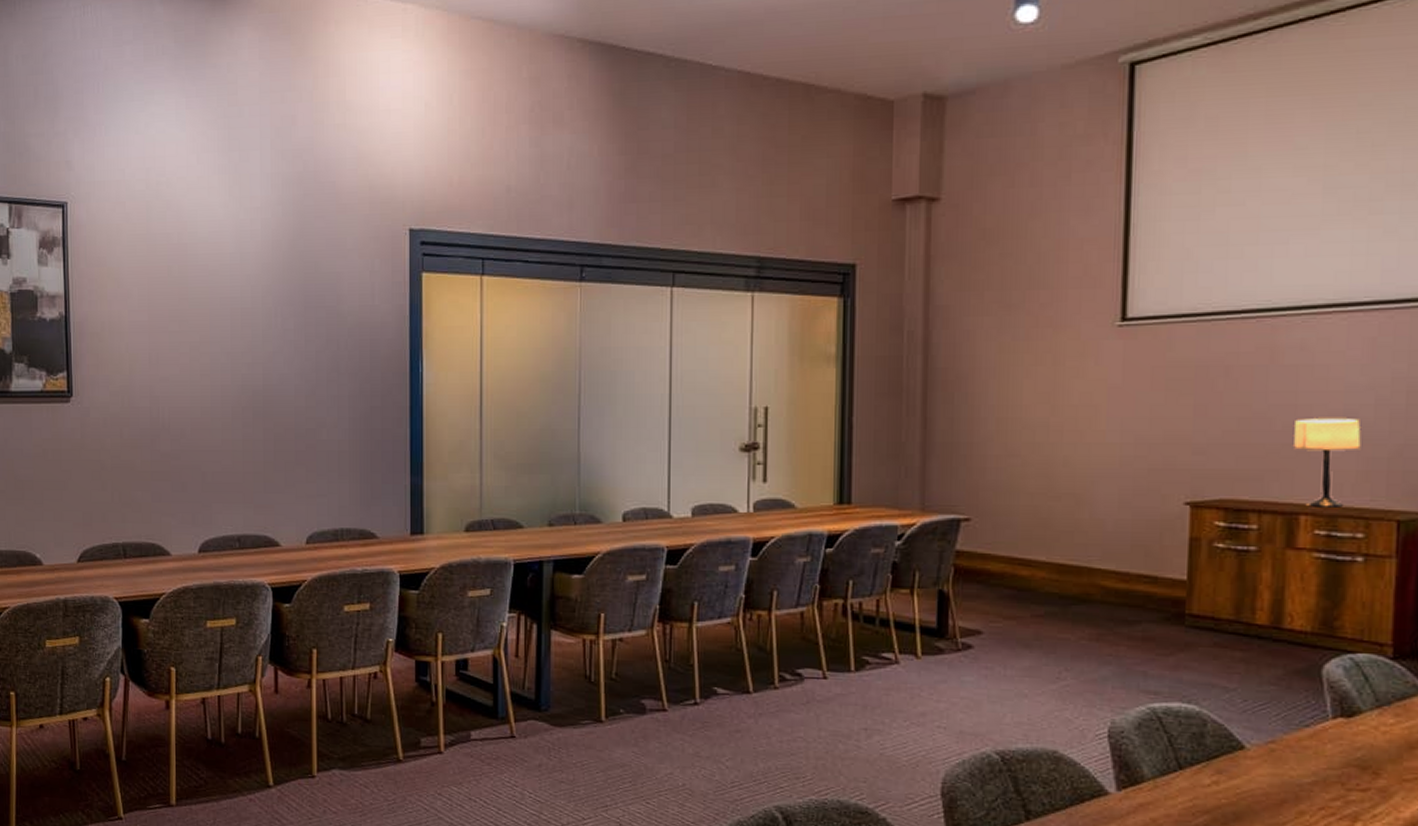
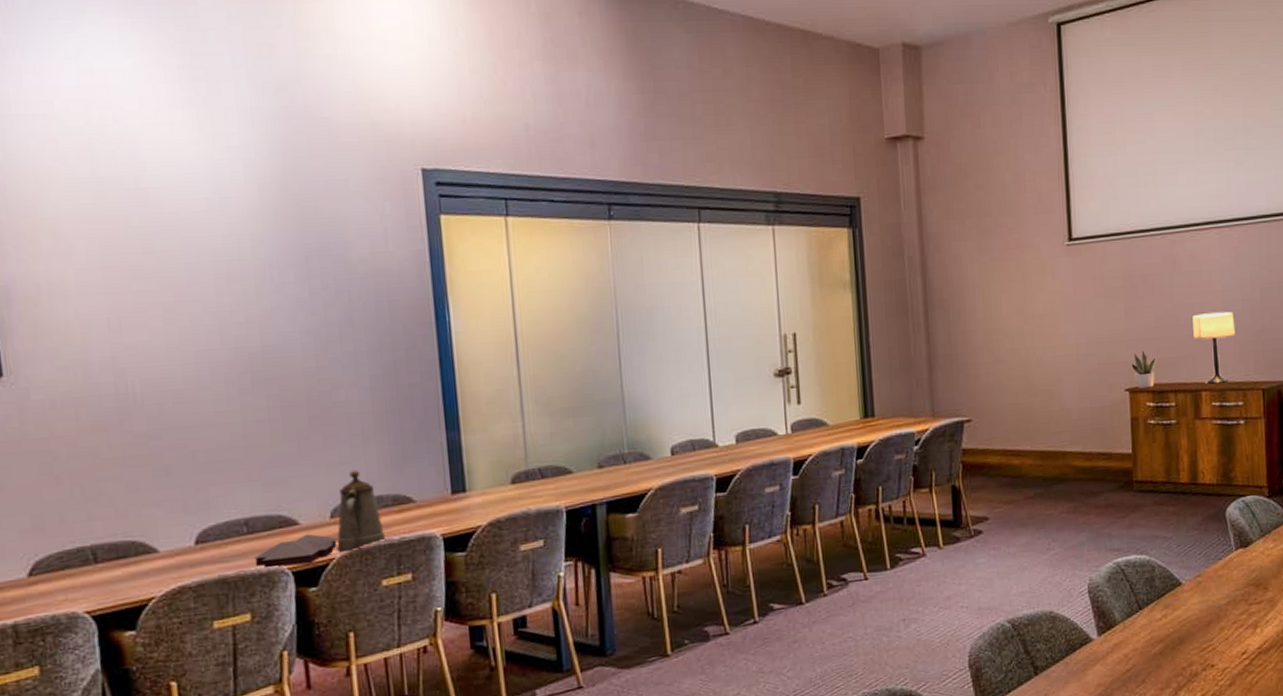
papers: none [241,555,311,582] -> present [252,533,338,568]
coffee pot: none [309,503,351,577] -> present [336,470,386,552]
potted plant: none [1196,457,1235,506] -> present [1131,350,1157,390]

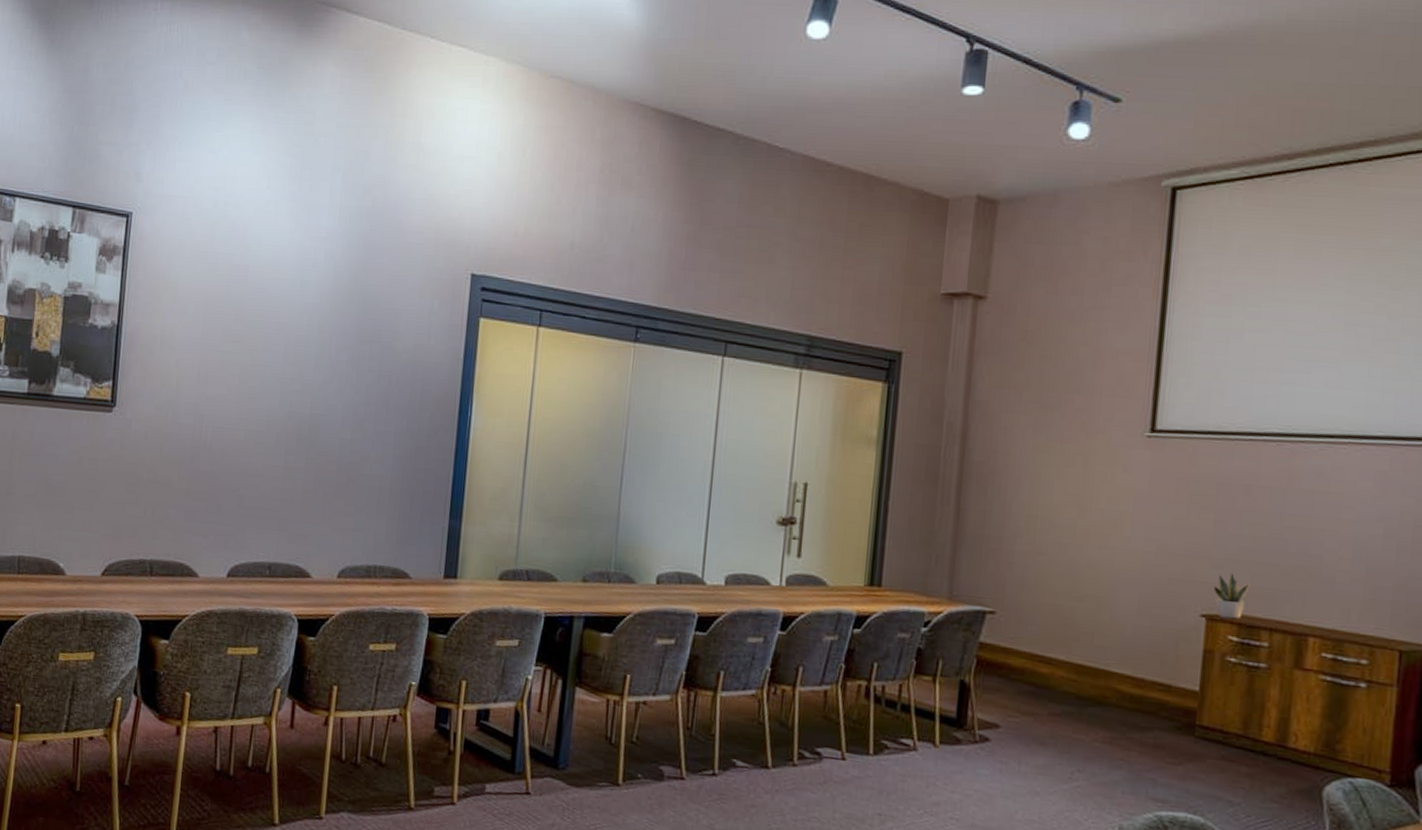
papers: present [252,533,338,568] -> none [269,587,340,615]
coffee pot: present [336,470,386,552] -> none [338,538,380,613]
table lamp: present [1192,312,1235,385] -> none [1306,543,1369,634]

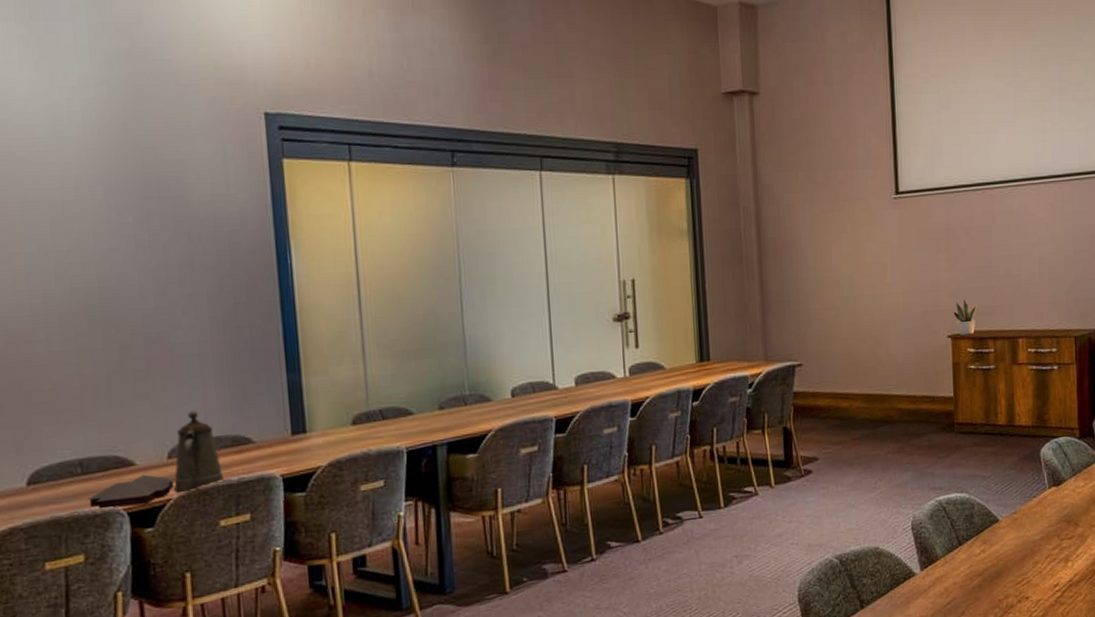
papers: none [269,587,340,615] -> present [87,474,175,509]
coffee pot: none [338,538,380,613] -> present [173,410,225,493]

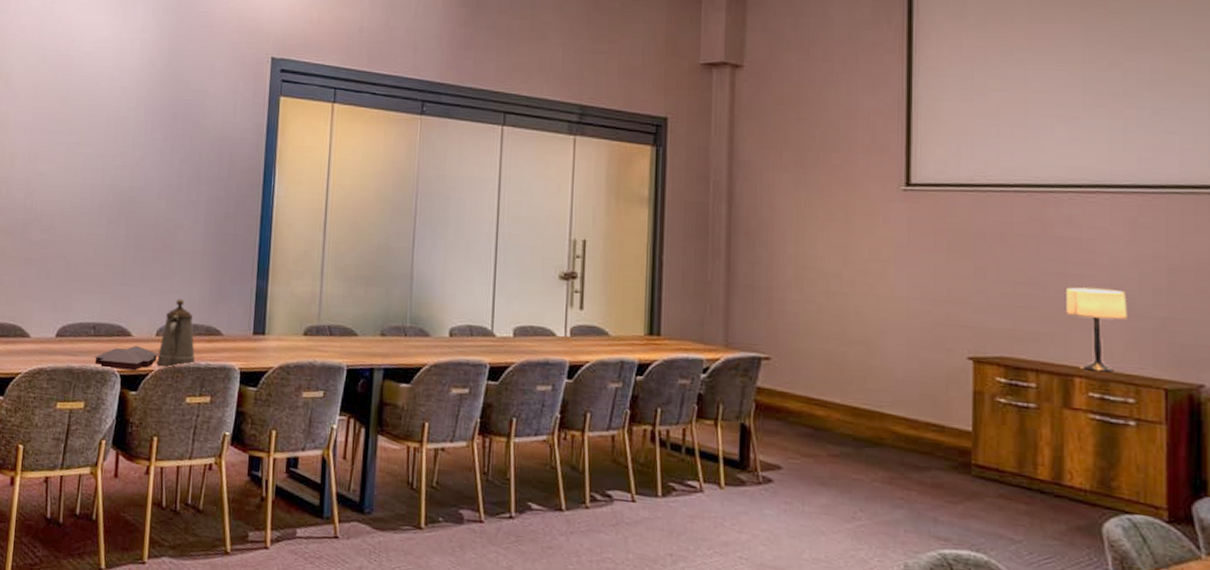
potted plant: present [953,299,977,337] -> none [978,317,1013,363]
table lamp: none [1010,263,1050,333] -> present [1066,287,1128,374]

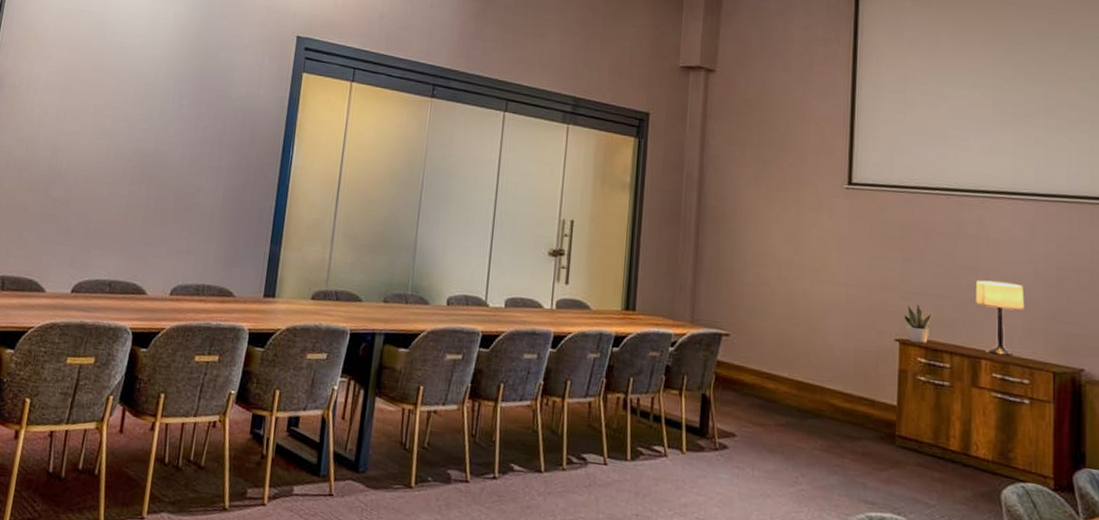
papers: present [94,345,159,371] -> none [107,303,171,328]
coffee pot: present [156,299,195,369] -> none [168,260,207,328]
potted plant: none [978,317,1013,363] -> present [904,304,933,345]

